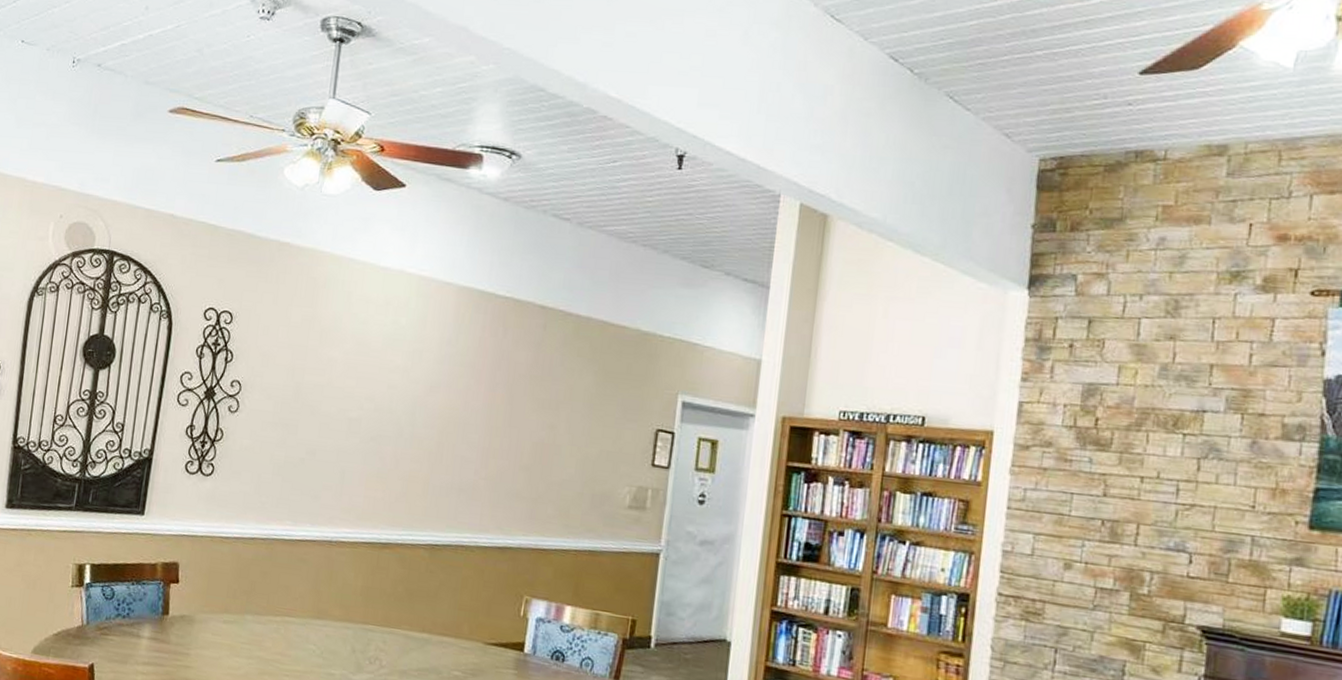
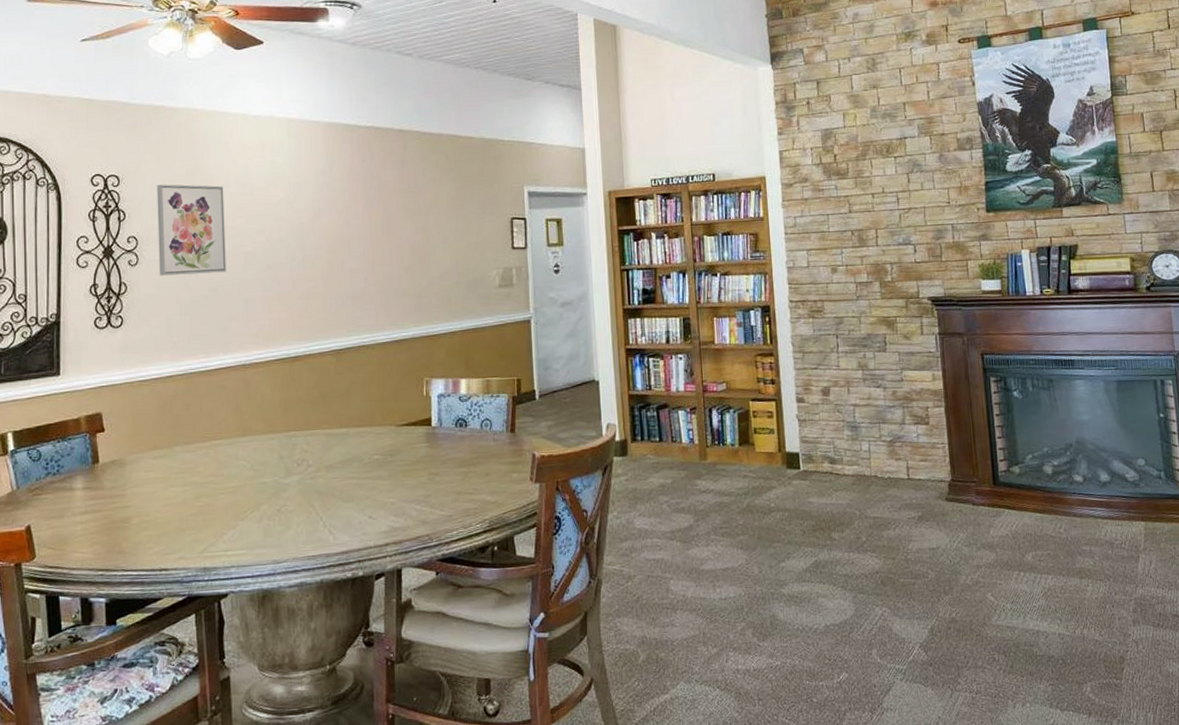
wall art: none [257,328,339,436] -> present [156,184,226,276]

